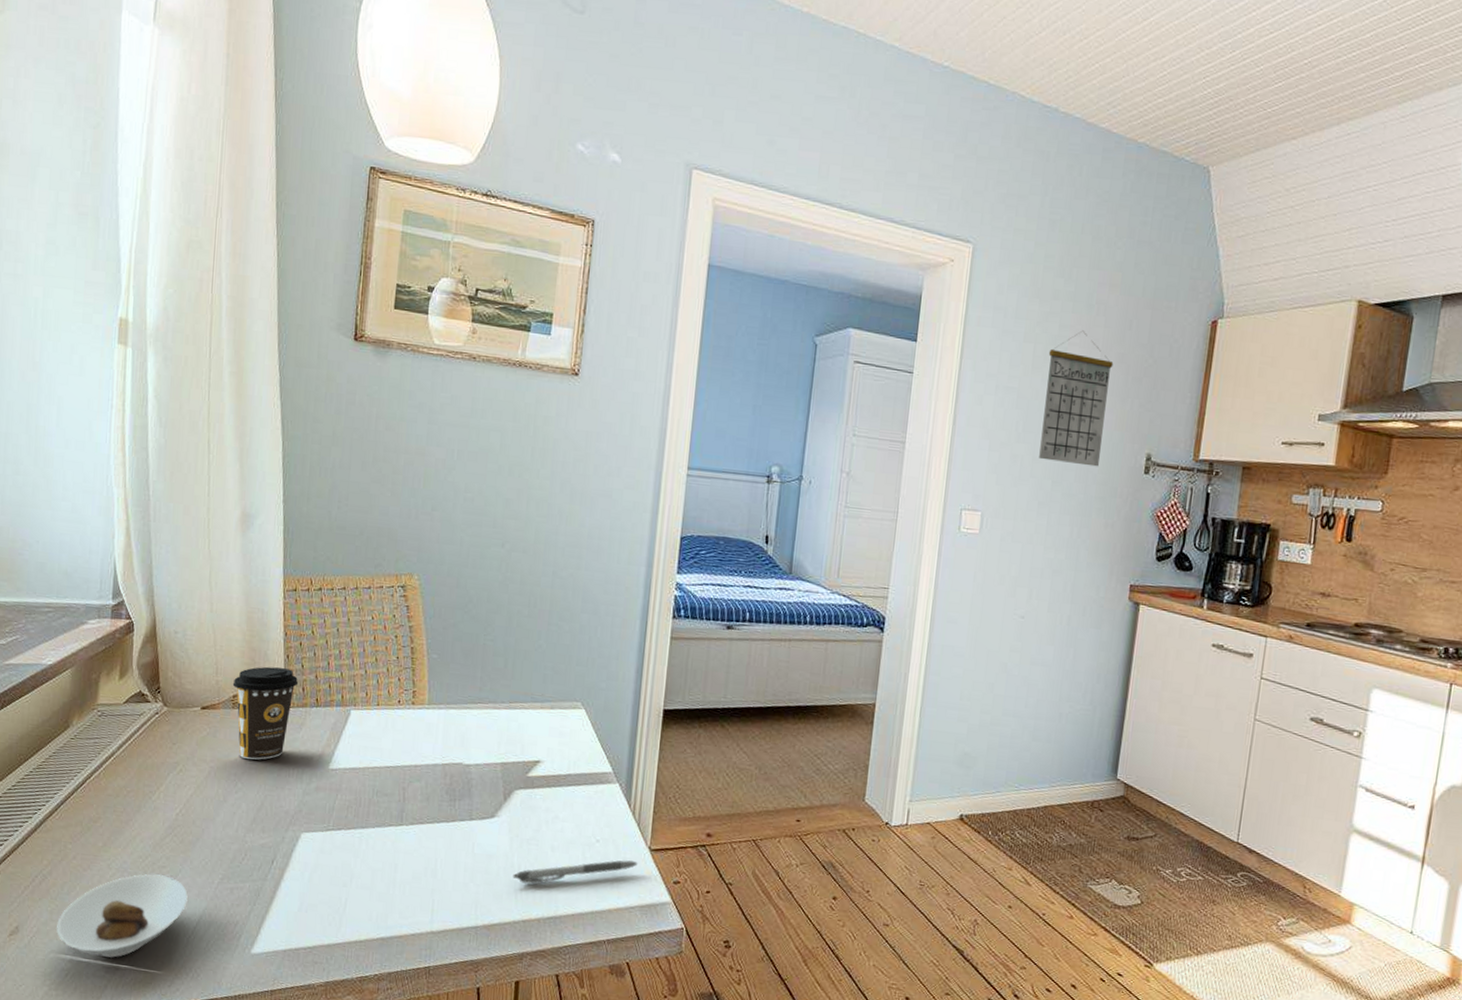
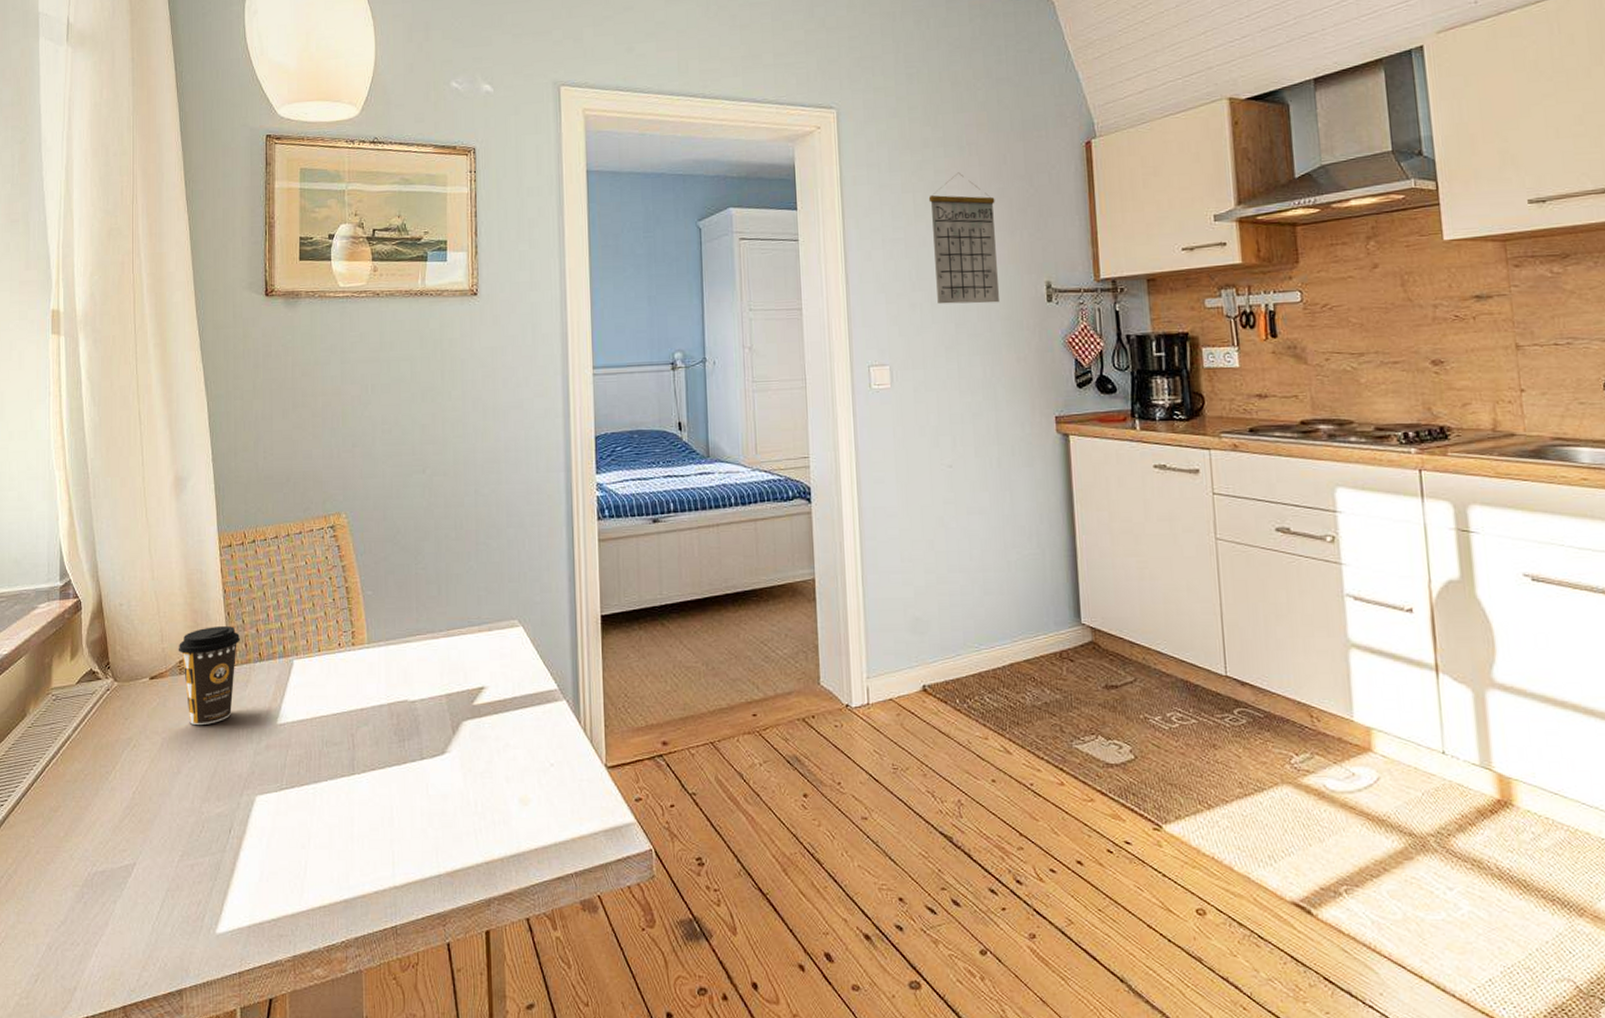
saucer: present [57,874,188,958] -> none [24,859,150,956]
pen: present [512,860,638,884] -> none [470,782,596,821]

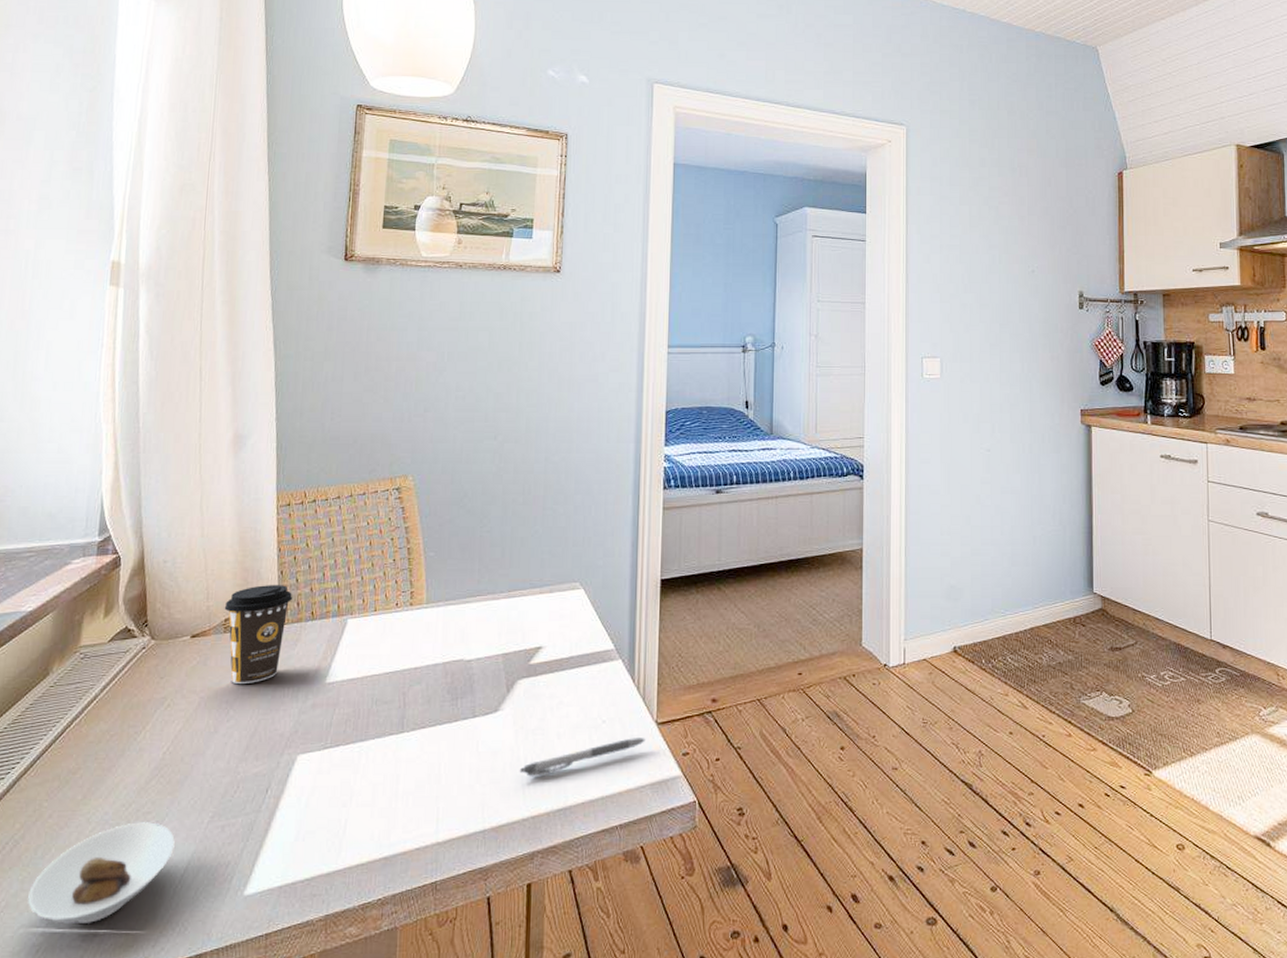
saucer: none [24,859,150,956] -> present [28,822,175,924]
pen: none [470,782,596,821] -> present [519,738,645,777]
calendar: present [928,172,999,304] -> none [982,190,1040,307]

